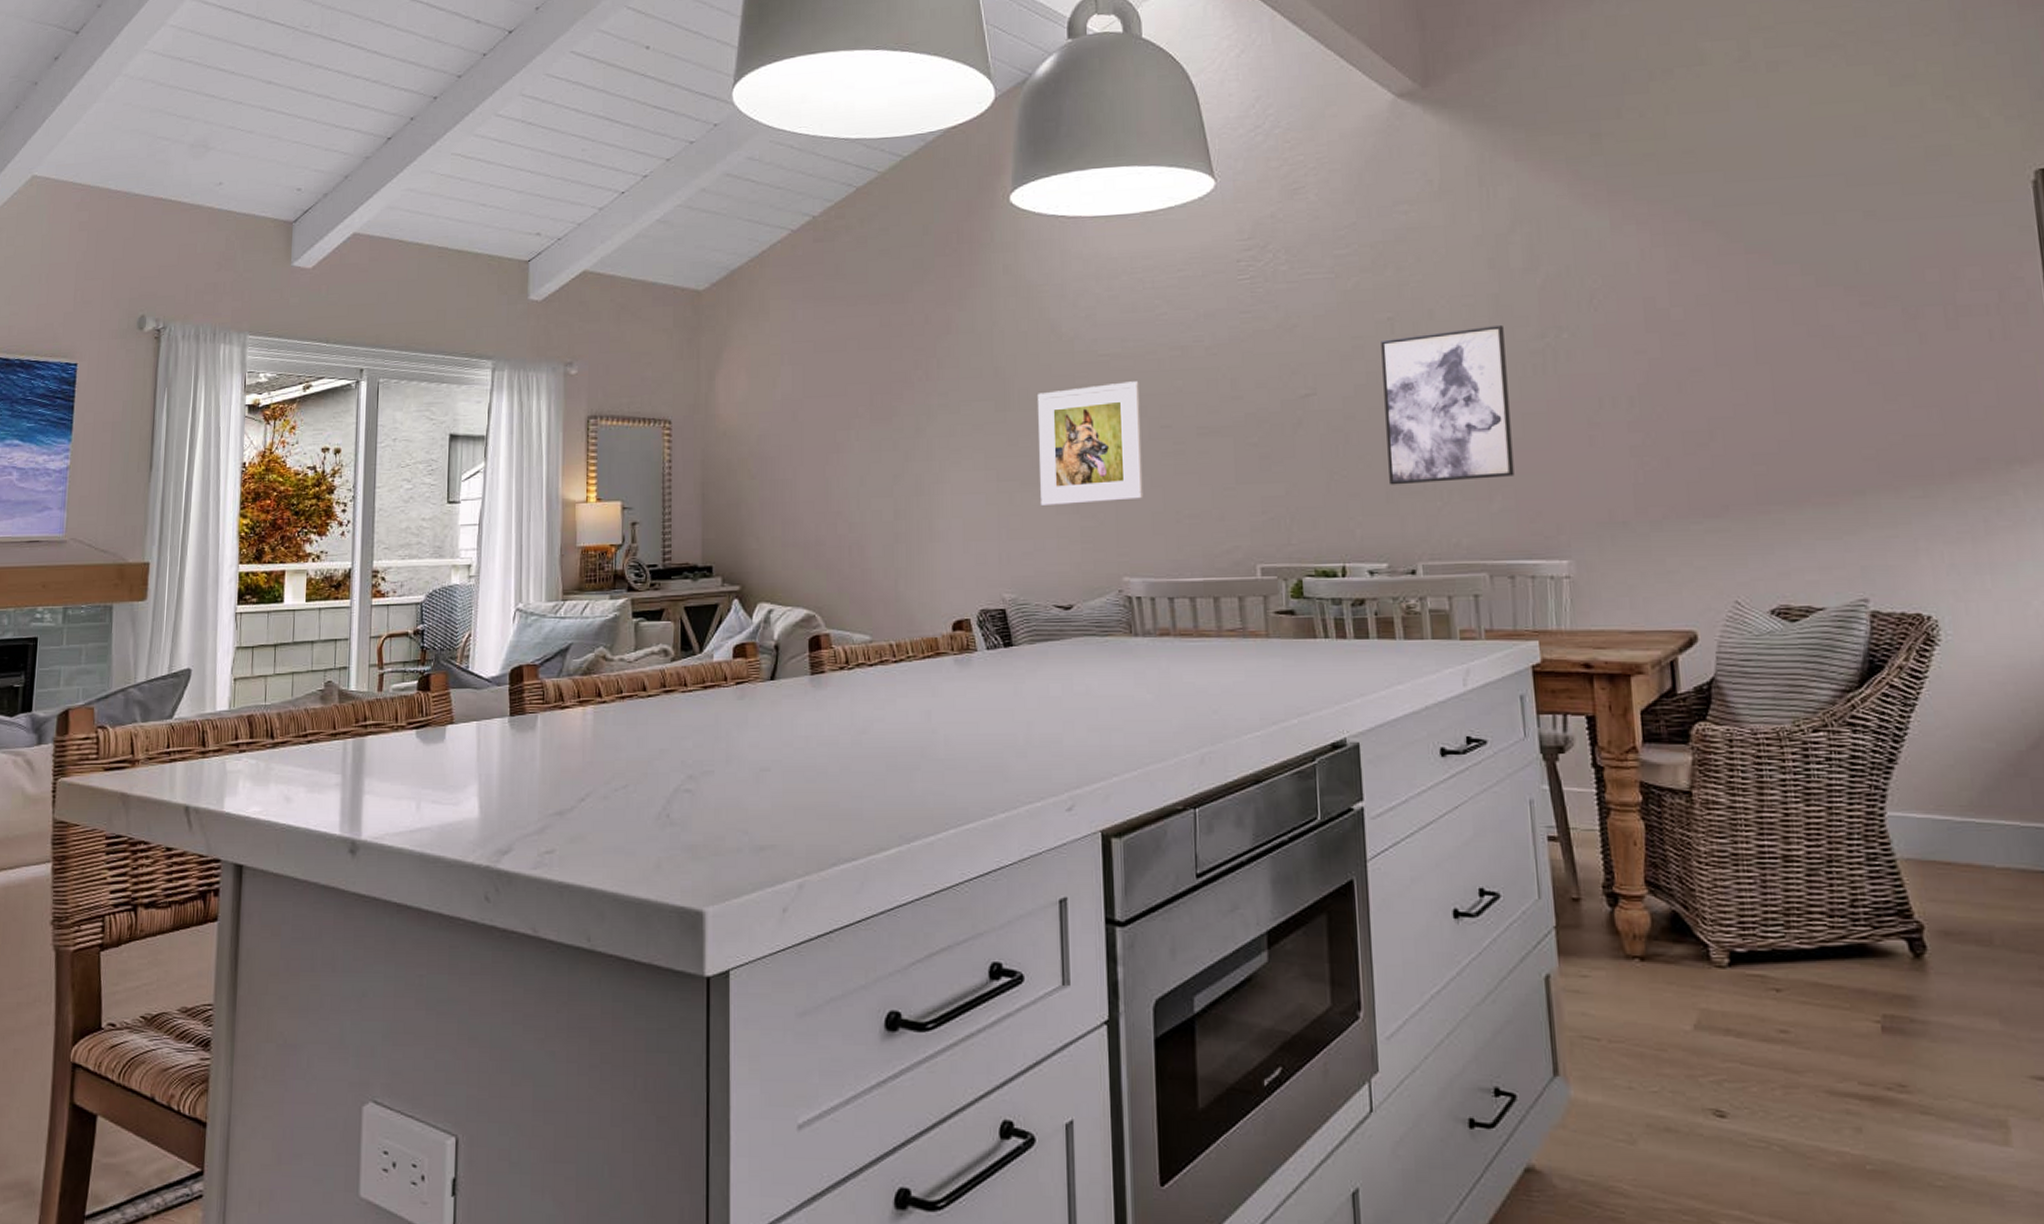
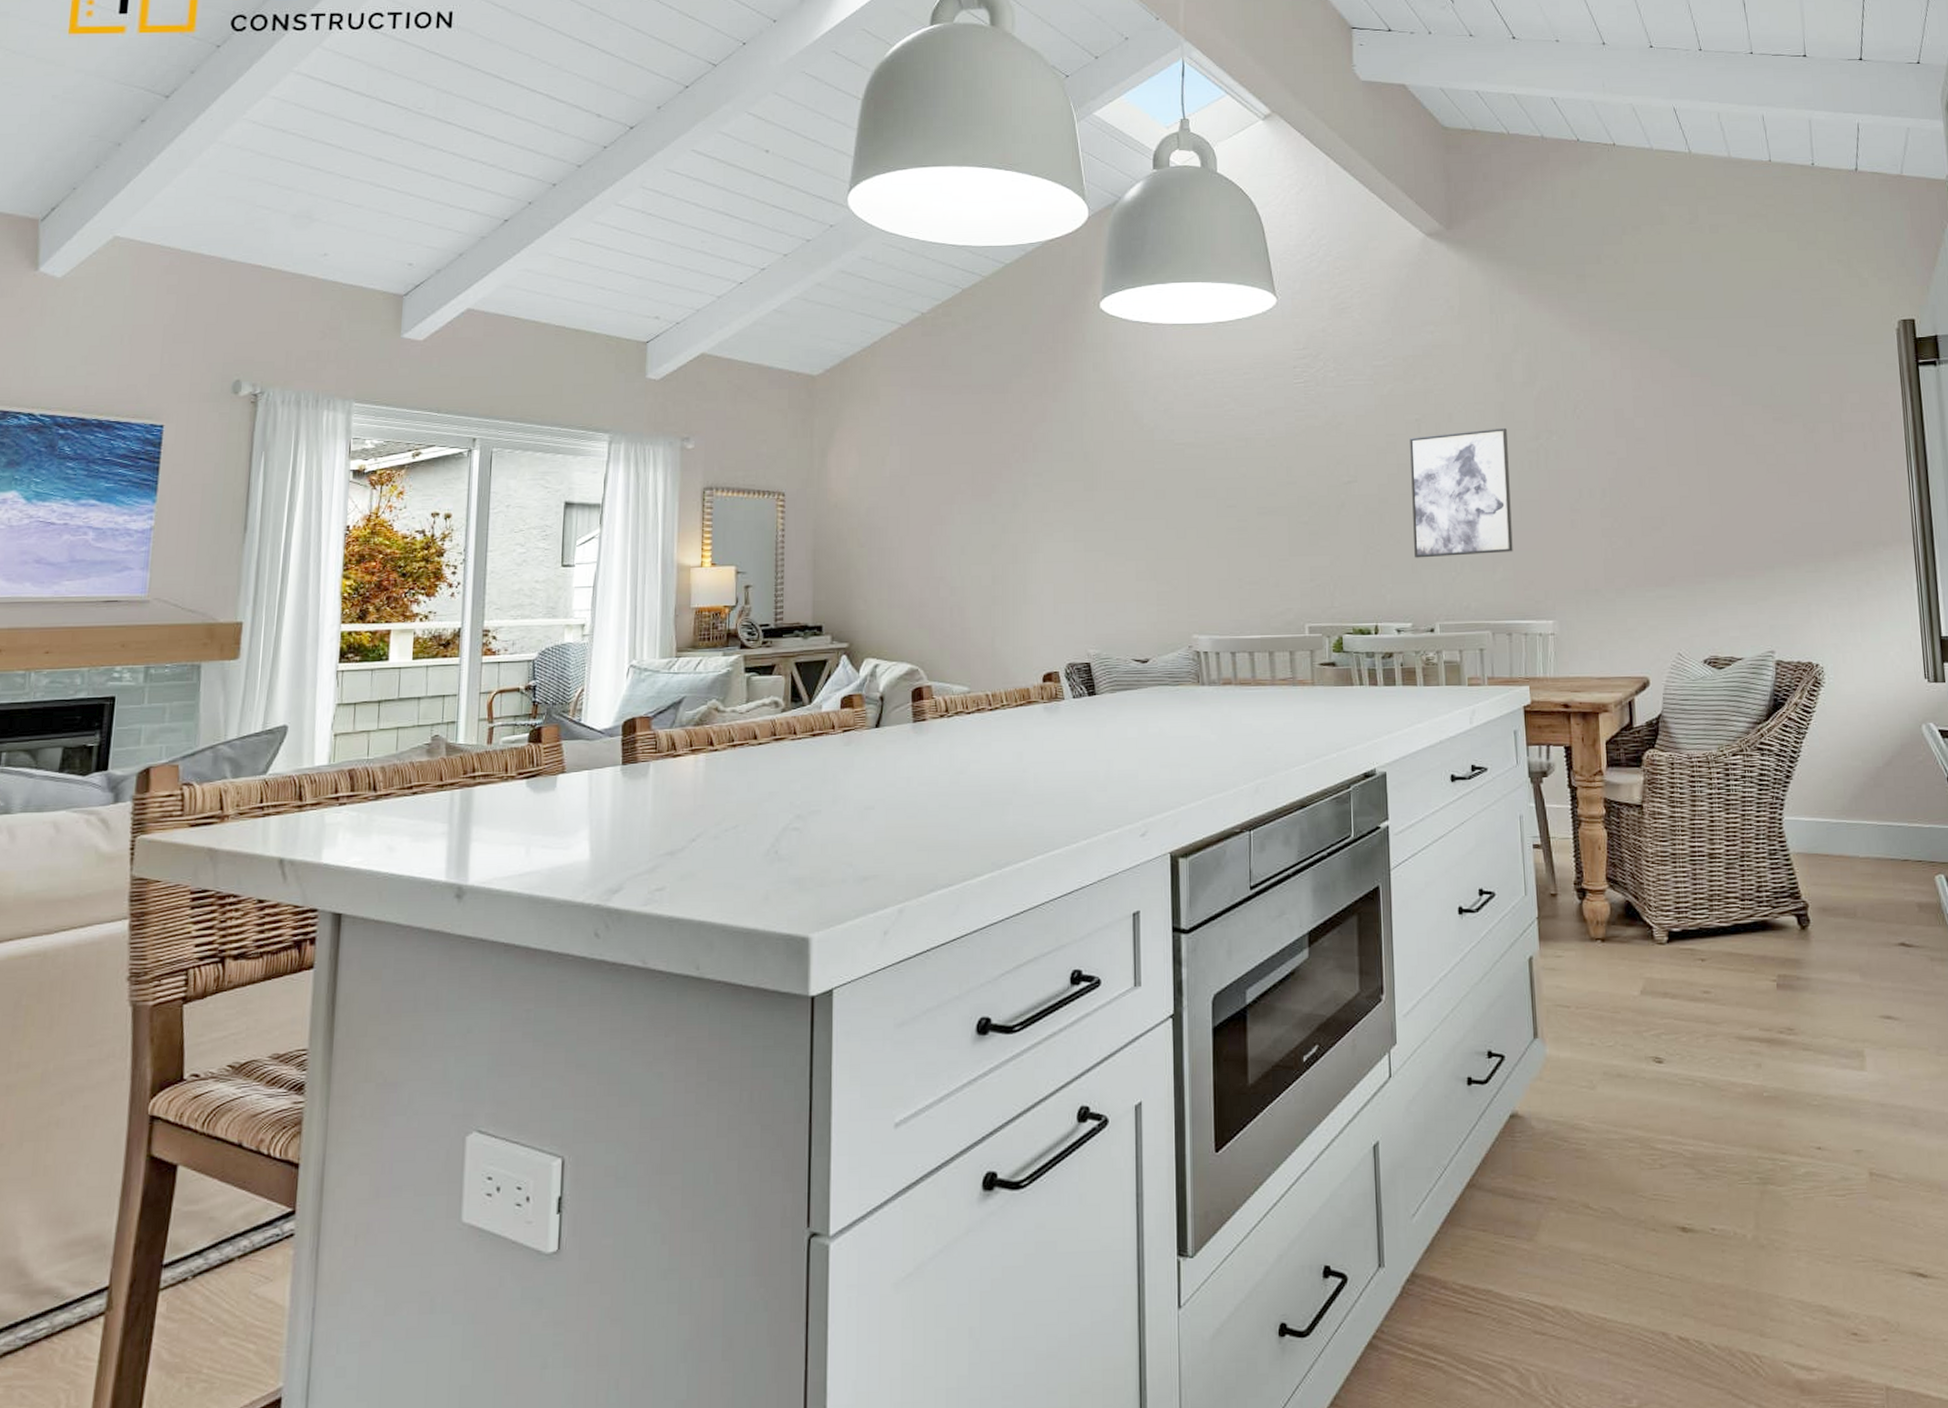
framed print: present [1038,381,1143,507] -> none [1122,467,1211,574]

